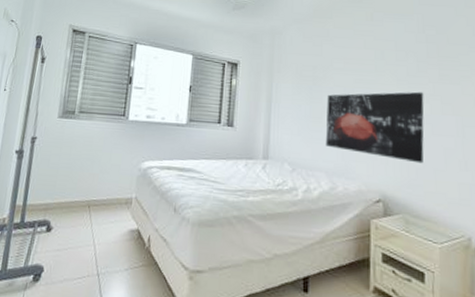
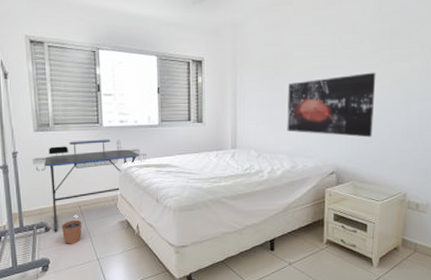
desk: none [49,132,170,235] -> present [32,139,147,233]
plant pot: none [64,218,88,251] -> present [62,217,82,244]

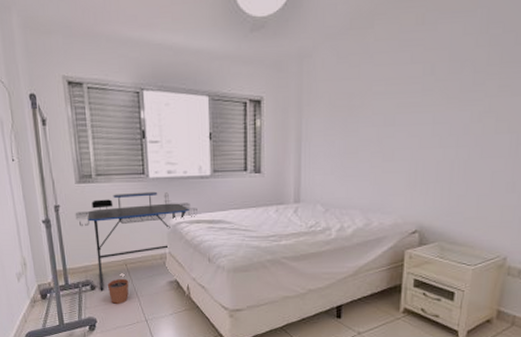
wall art: present [287,72,376,138] -> none [361,109,477,190]

